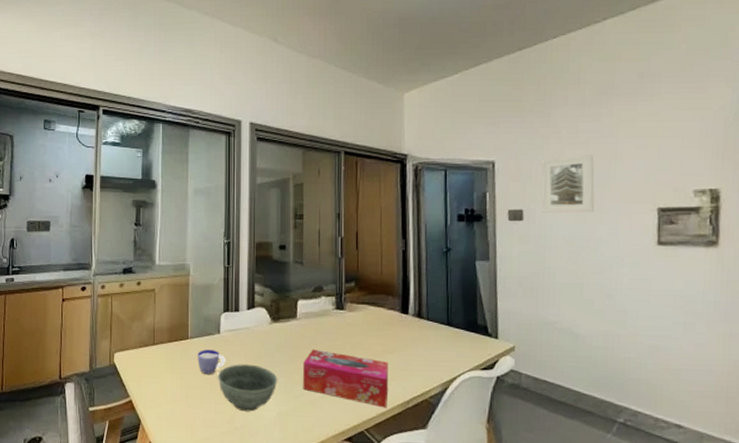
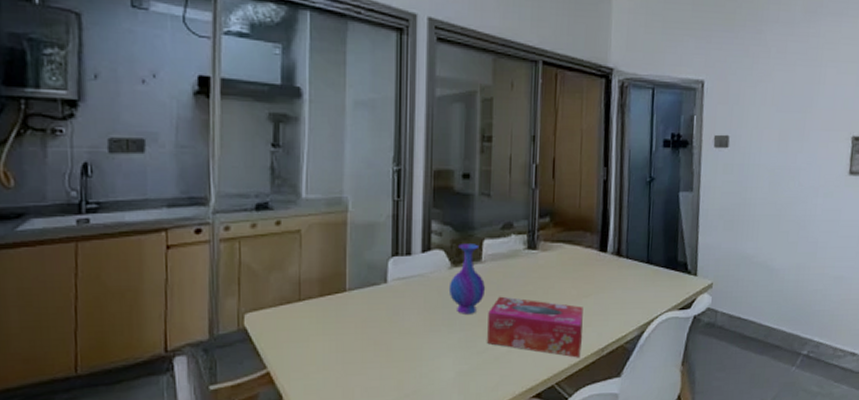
cup: present [197,350,226,375] -> none [358,303,394,334]
bowl: present [217,364,278,412] -> none [383,318,458,375]
vase: none [269,303,301,363] -> present [448,244,486,314]
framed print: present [541,155,594,213] -> none [747,78,799,140]

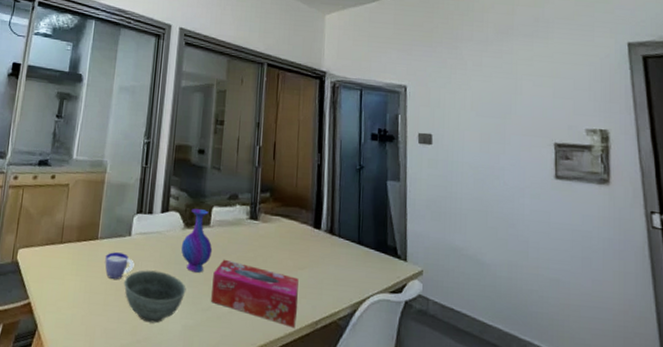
cup: none [358,303,394,334] -> present [105,252,134,280]
bowl: none [383,318,458,375] -> present [123,270,186,323]

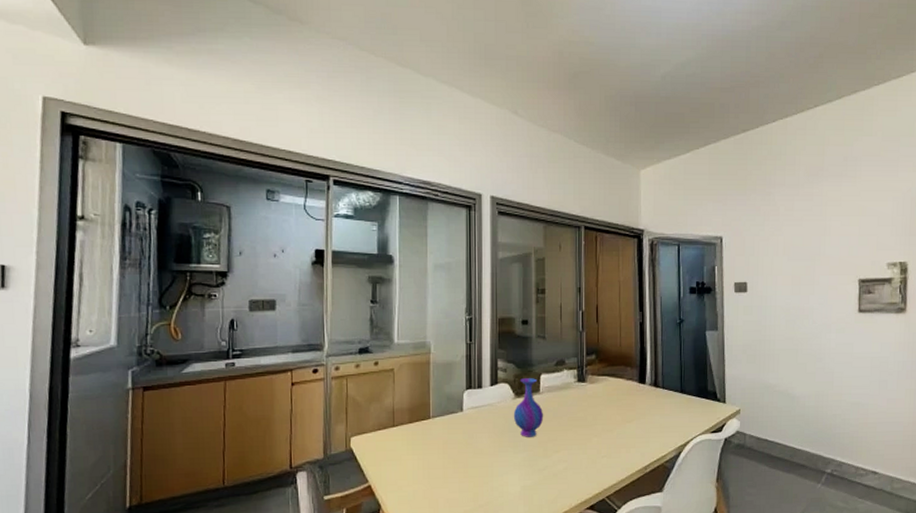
cup: present [105,252,134,280] -> none [440,428,469,454]
bowl: present [123,270,186,323] -> none [460,441,522,488]
tissue box: present [211,259,299,328] -> none [547,422,627,475]

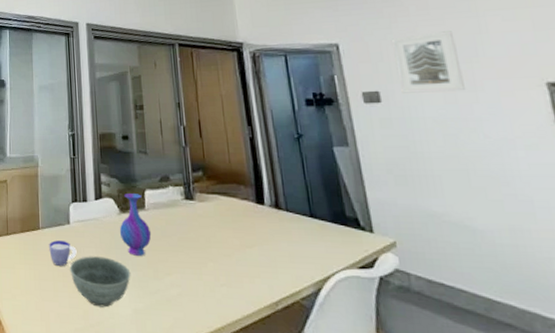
cup: none [440,428,469,454] -> present [49,240,77,267]
bowl: none [460,441,522,488] -> present [69,256,131,308]
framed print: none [762,231,807,285] -> present [391,31,465,93]

